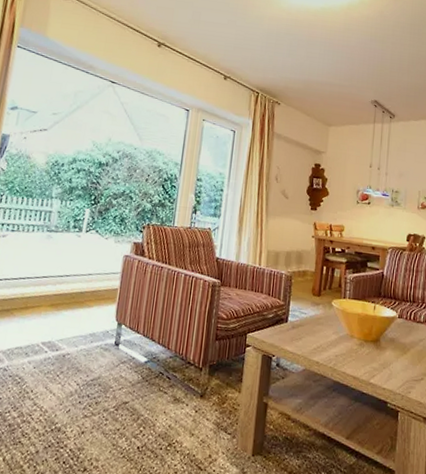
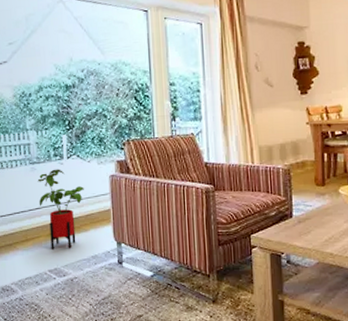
house plant: none [47,240,96,323] -> present [37,169,84,249]

